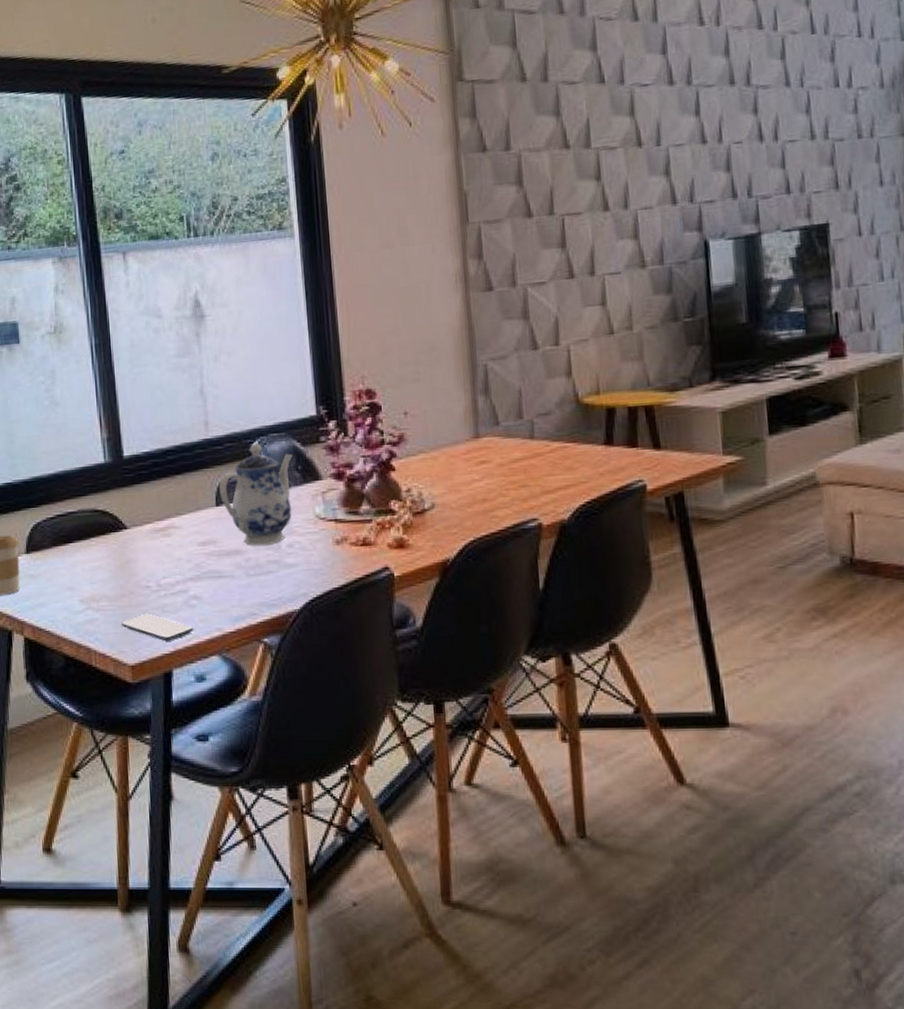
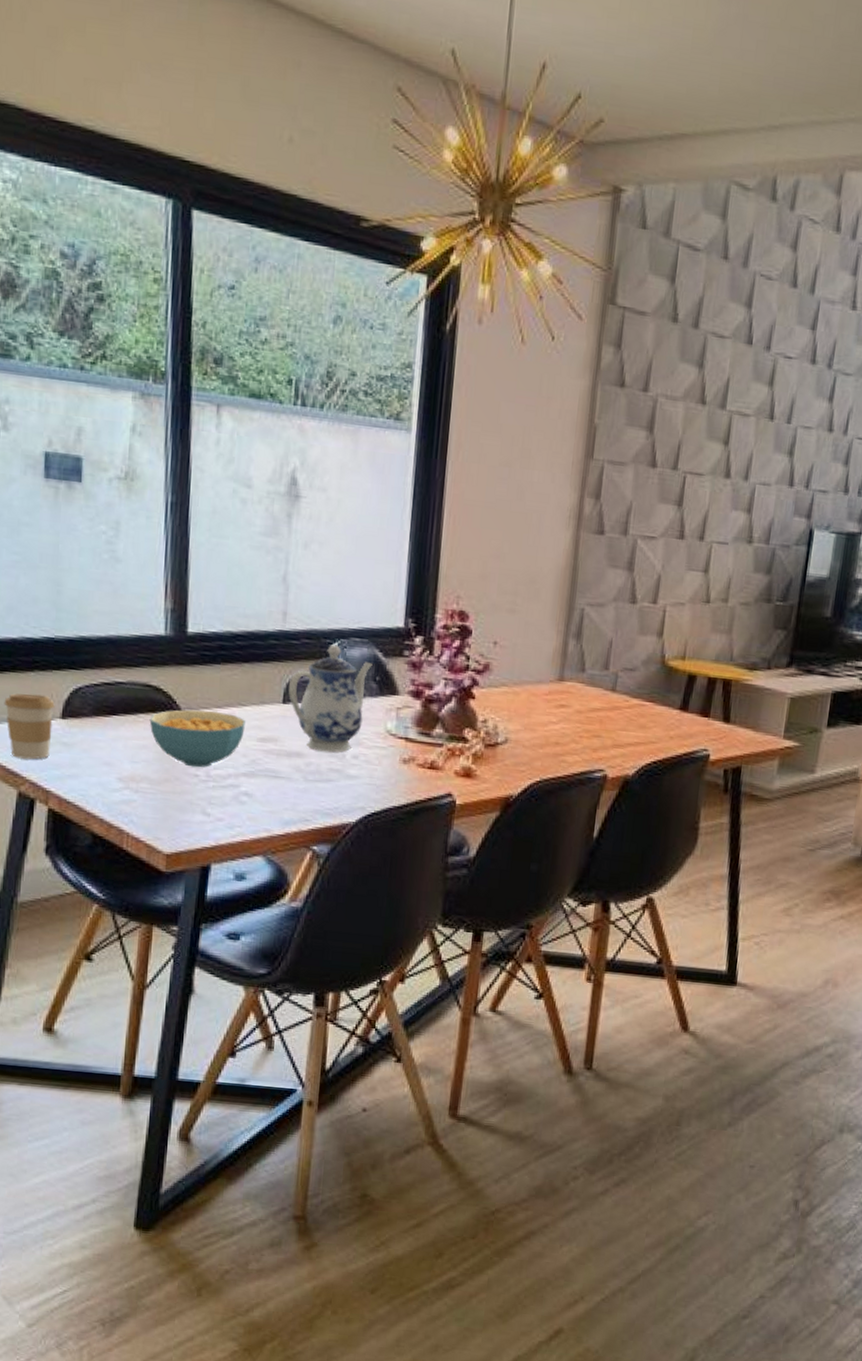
cereal bowl: none [101,524,186,580] -> present [149,709,245,768]
smartphone: present [121,613,194,641] -> none [160,802,240,835]

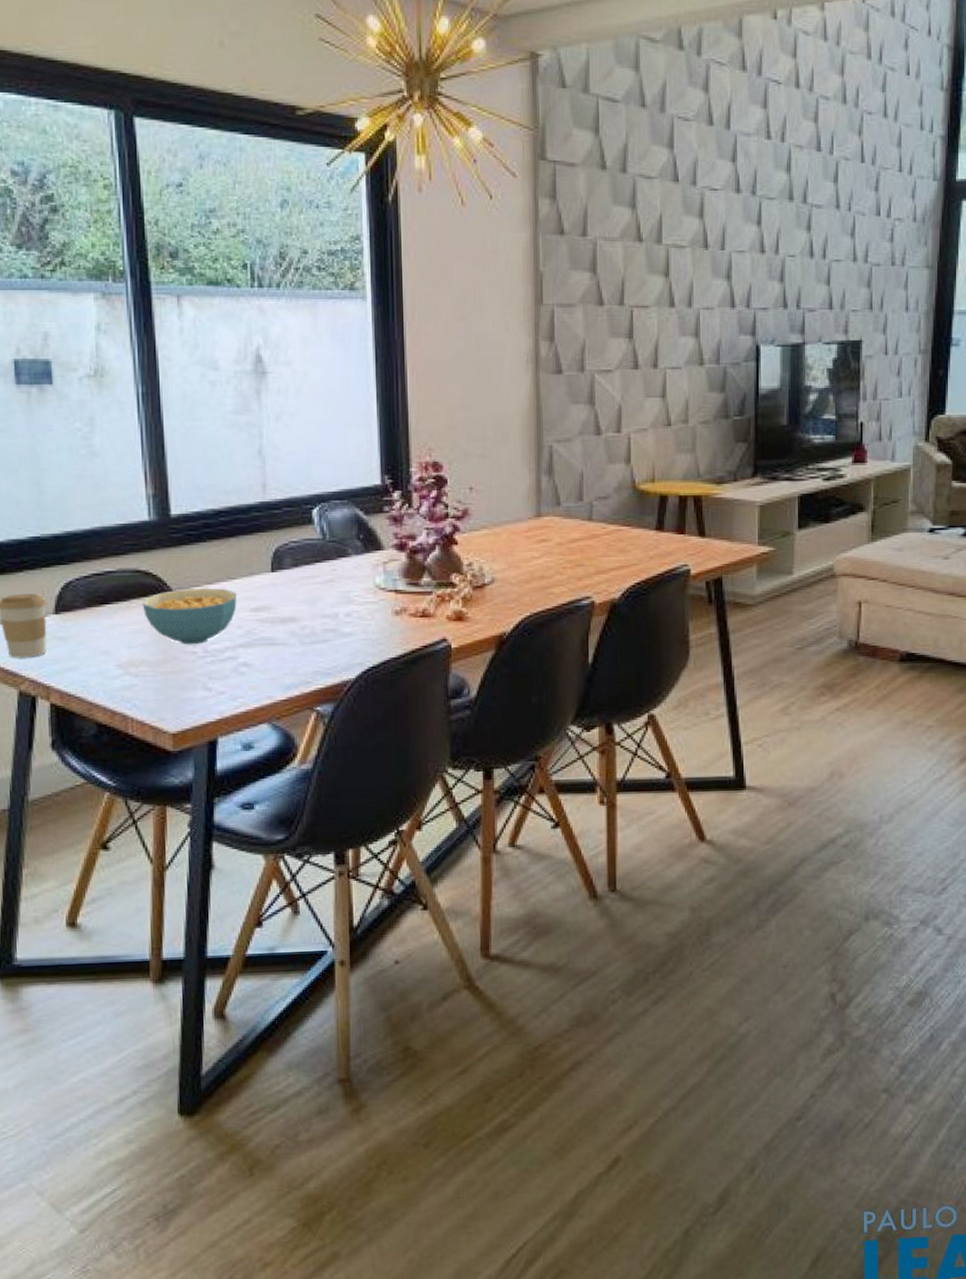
teapot: present [289,644,373,753] -> none [276,509,355,614]

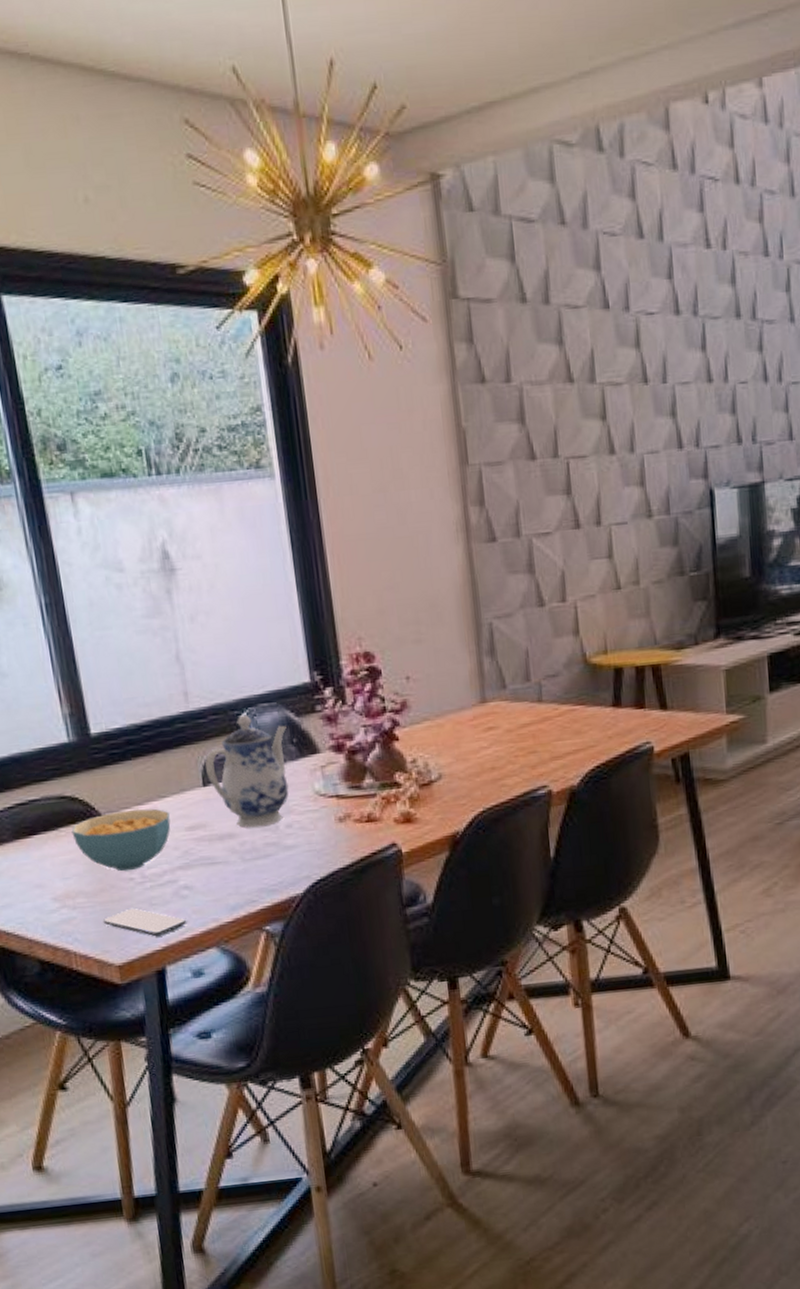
smartphone: none [162,680,243,709] -> present [103,908,187,937]
teapot: none [276,509,355,614] -> present [205,715,289,828]

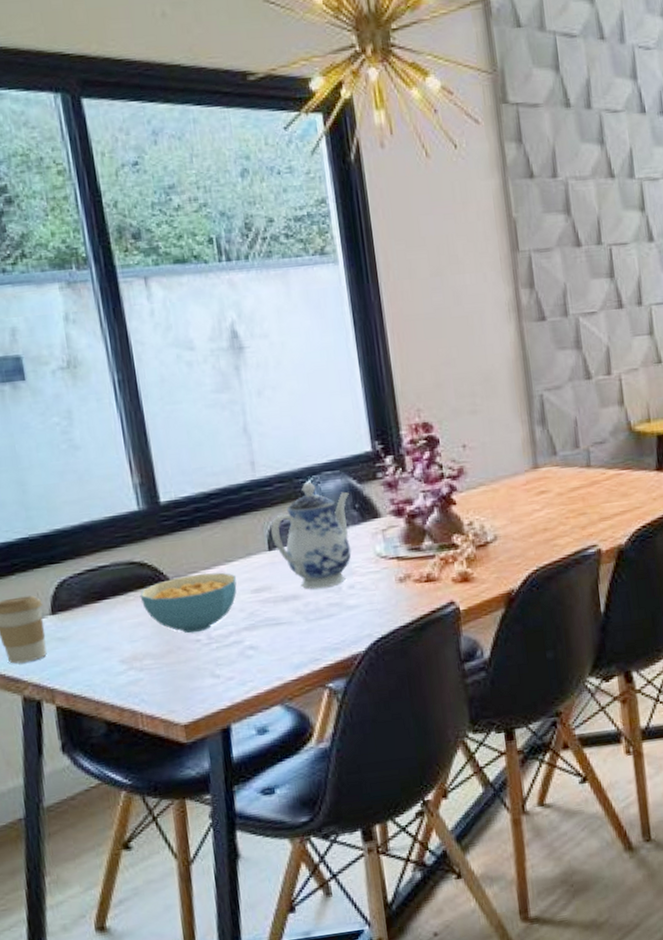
smartphone: present [103,908,187,937] -> none [169,668,252,696]

